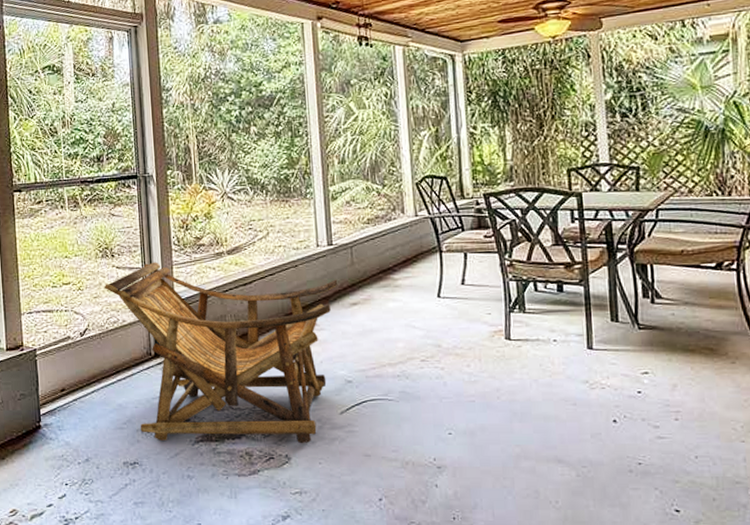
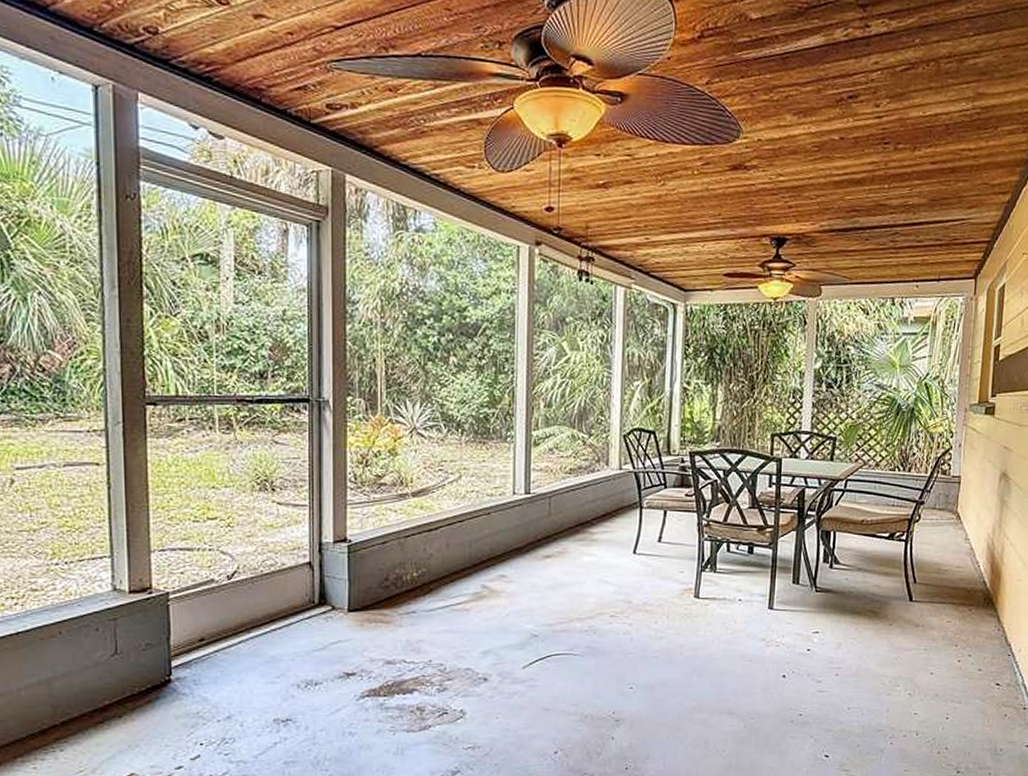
lounge chair: present [105,262,338,444] -> none [261,499,532,699]

